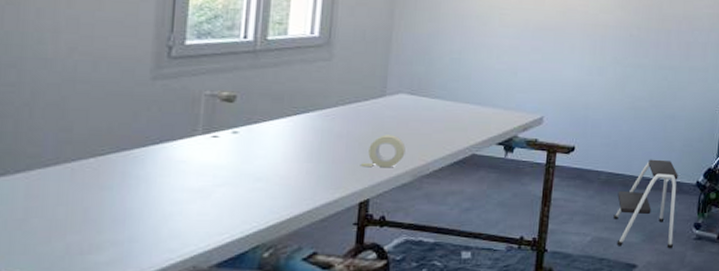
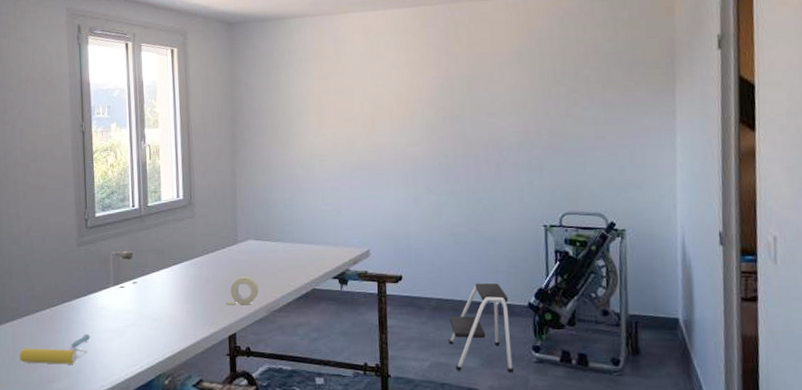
paint roller: none [34,192,158,231] -> present [19,334,90,365]

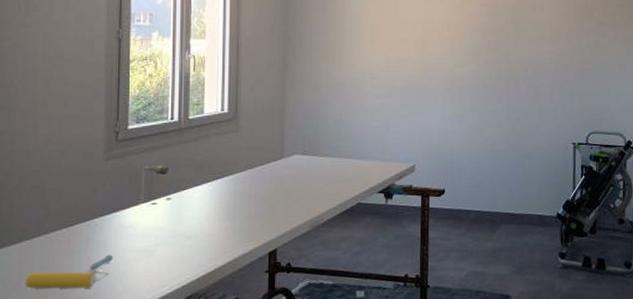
adhesive tape: present [225,276,259,305] -> none [267,191,303,221]
step stool: present [448,282,513,372] -> none [485,195,542,278]

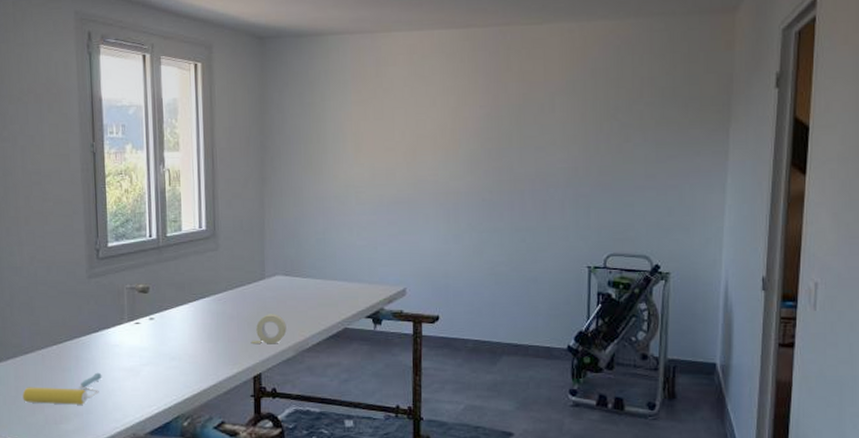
adhesive tape: none [267,191,303,221] -> present [250,314,287,344]

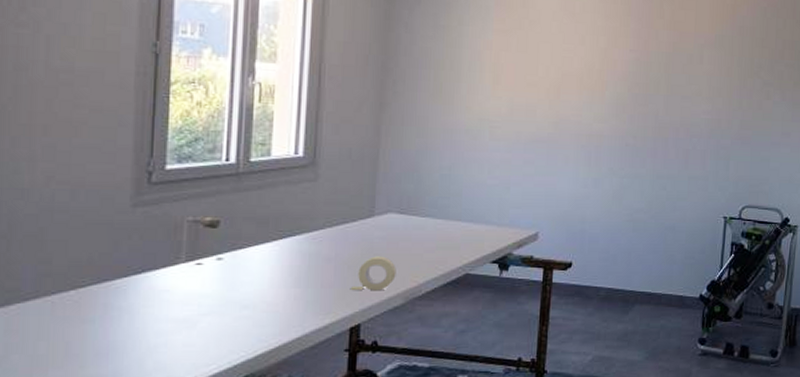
paint roller: present [22,372,102,405] -> none [14,324,141,366]

